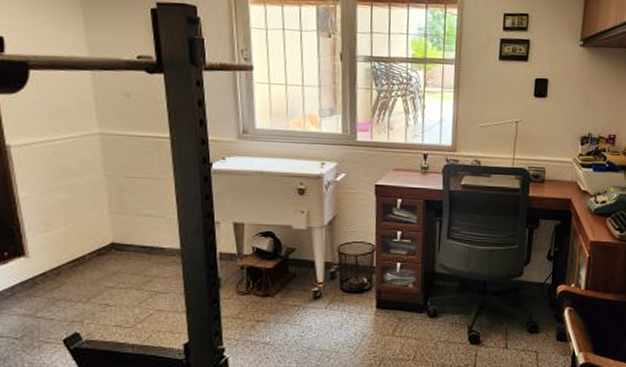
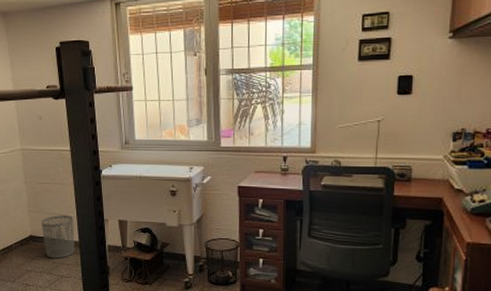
waste bin: none [128,217,175,271] -> present [41,215,75,259]

